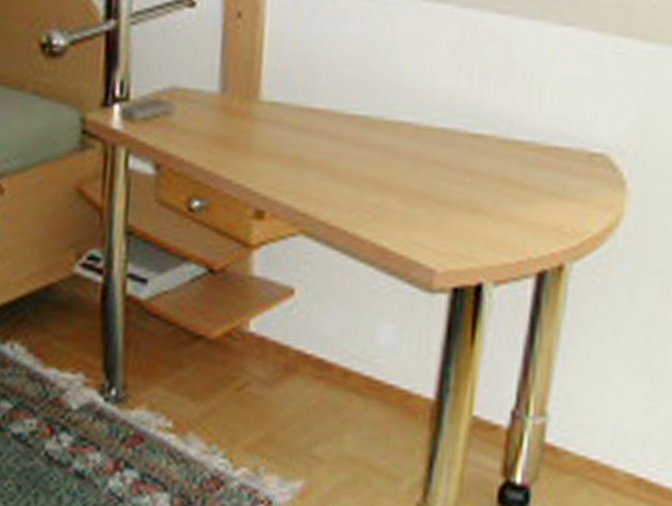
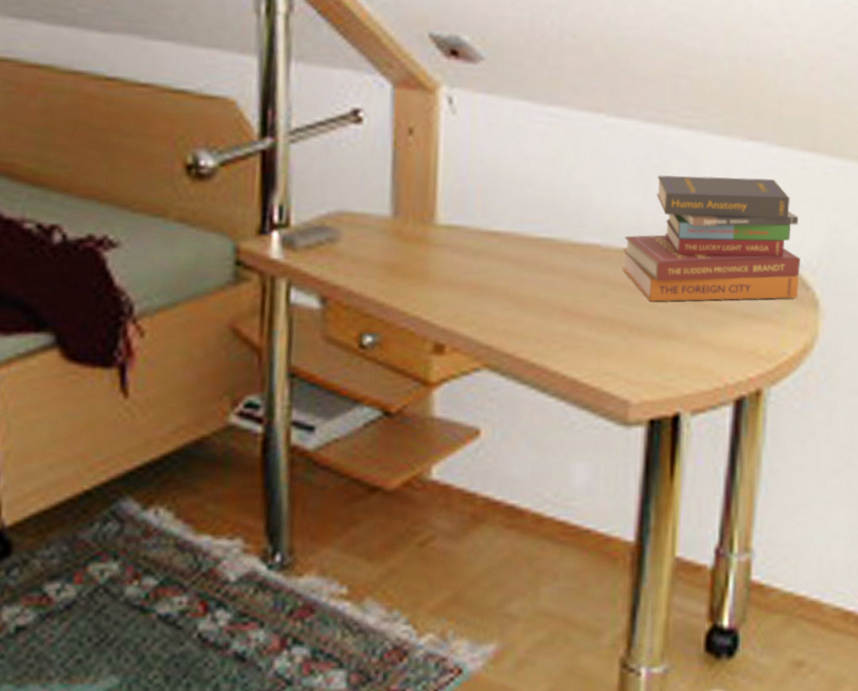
books: none [433,57,609,179] -> present [622,174,800,302]

